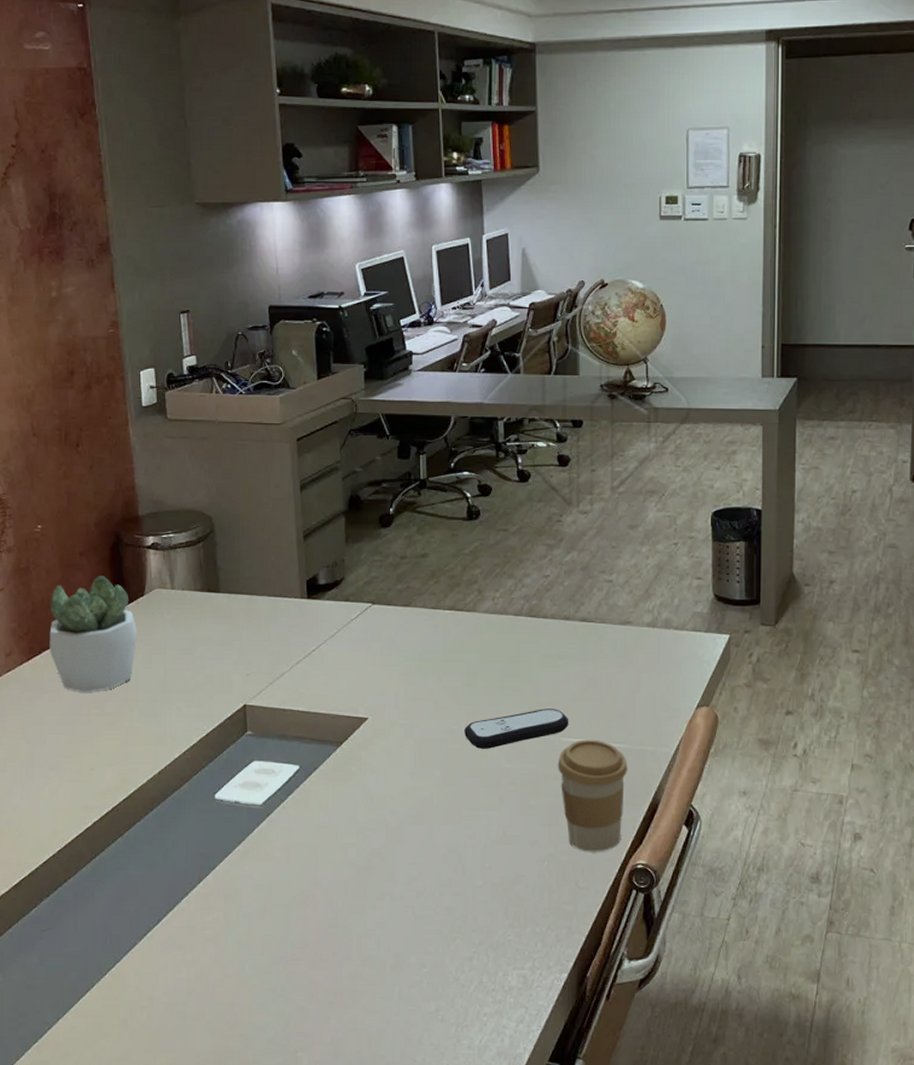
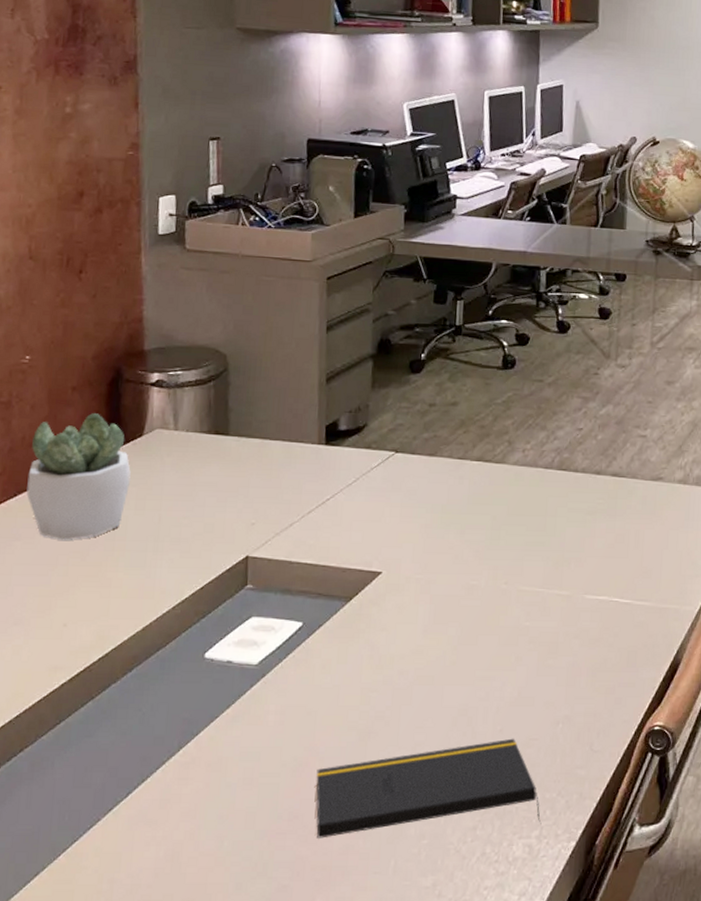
notepad: none [322,875,534,965] -> present [316,738,542,838]
remote control: present [464,709,569,749] -> none [484,565,594,606]
coffee cup: present [557,739,628,852] -> none [578,597,651,714]

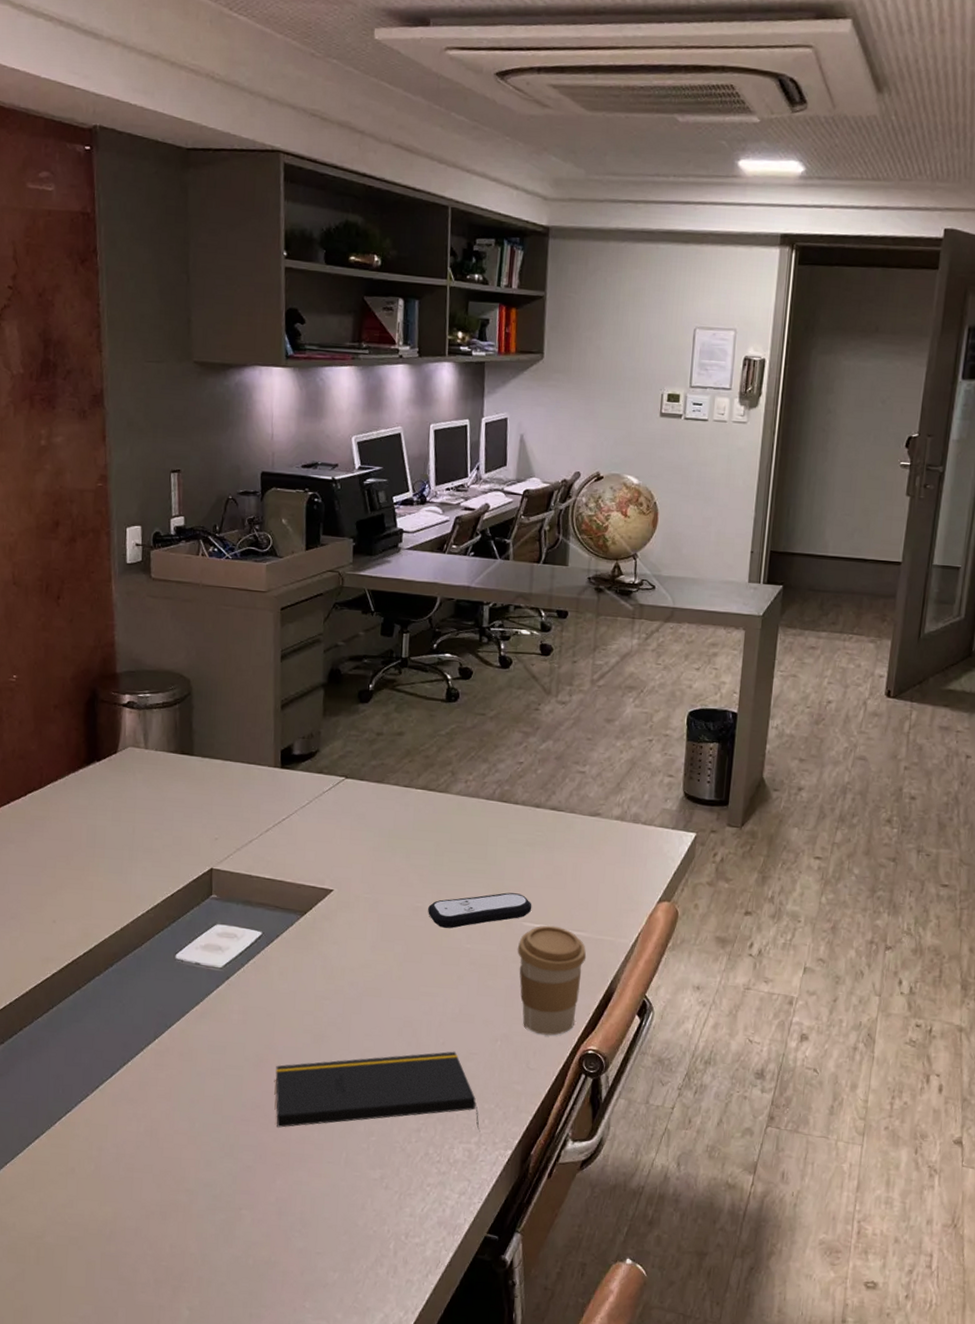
succulent plant: present [26,412,131,540] -> none [18,729,107,845]
remote control: none [484,565,594,606] -> present [428,892,532,928]
coffee cup: none [578,597,651,714] -> present [517,925,587,1036]

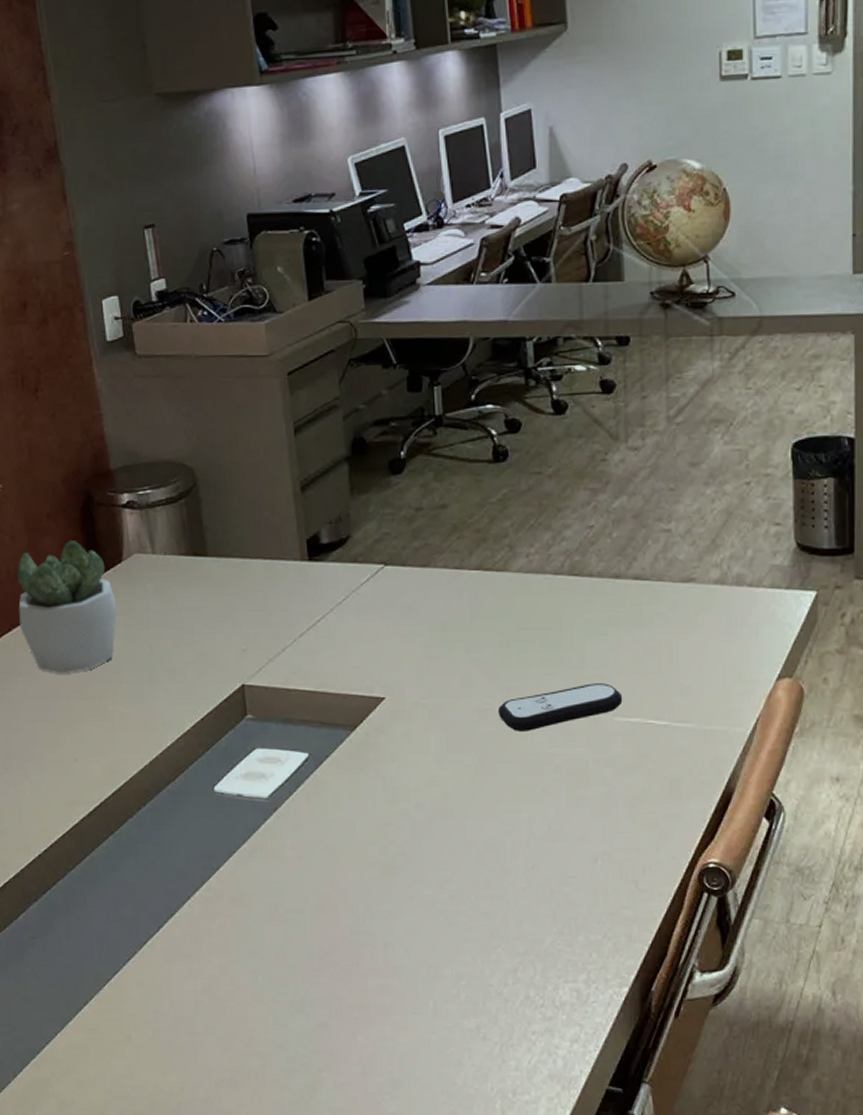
succulent plant: none [18,729,107,845] -> present [17,539,117,674]
notepad: present [275,1051,480,1132] -> none [342,875,588,977]
coffee cup: present [517,925,587,1036] -> none [609,718,695,849]

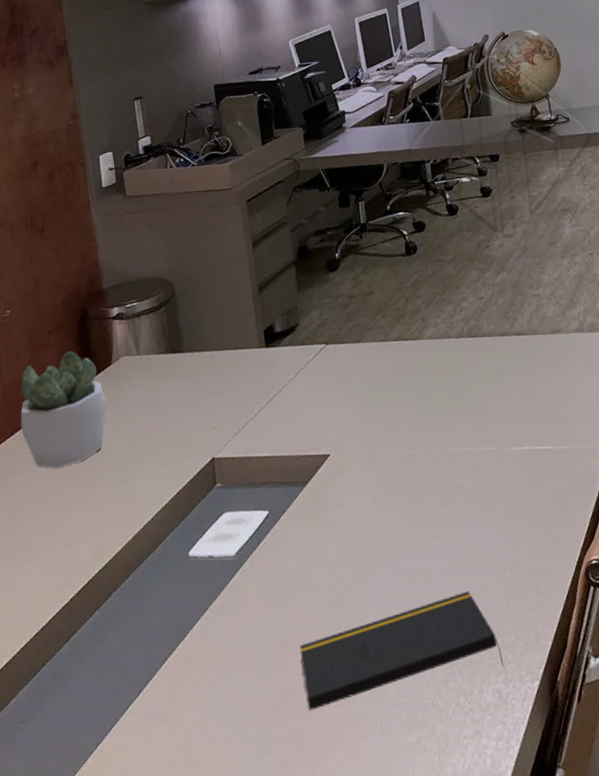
notepad: none [342,875,588,977] -> present [300,590,506,711]
remote control: present [498,683,623,731] -> none [420,420,516,469]

